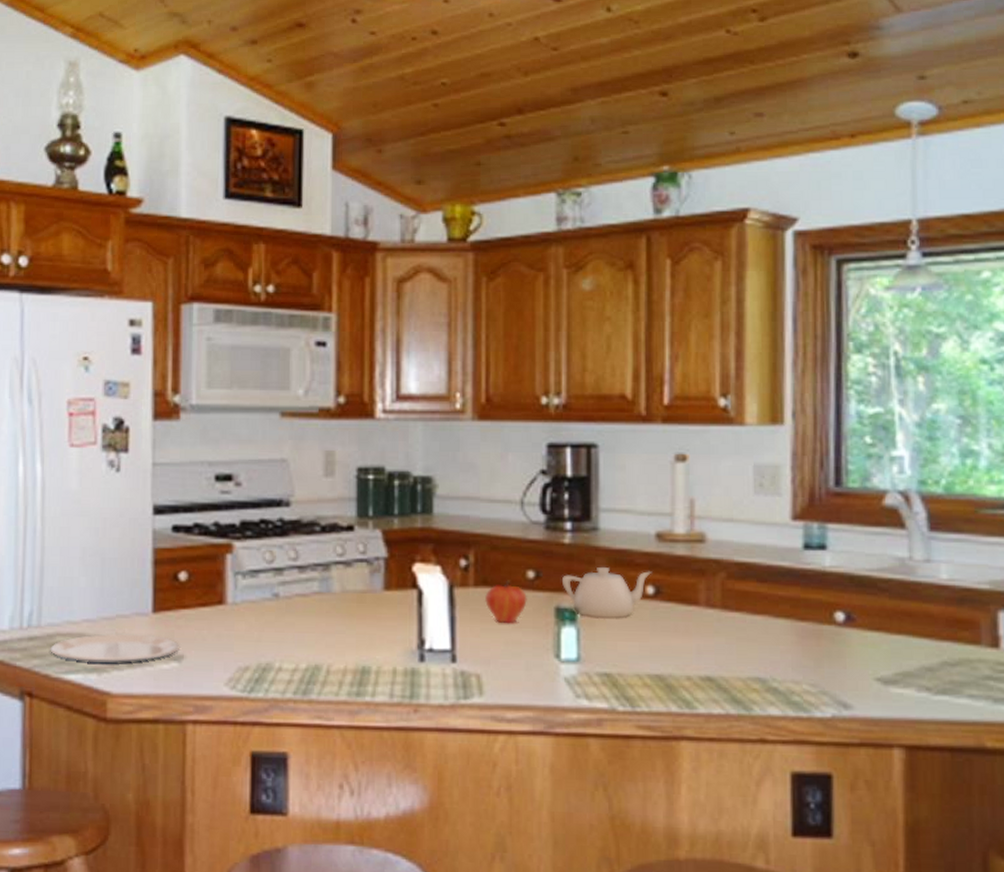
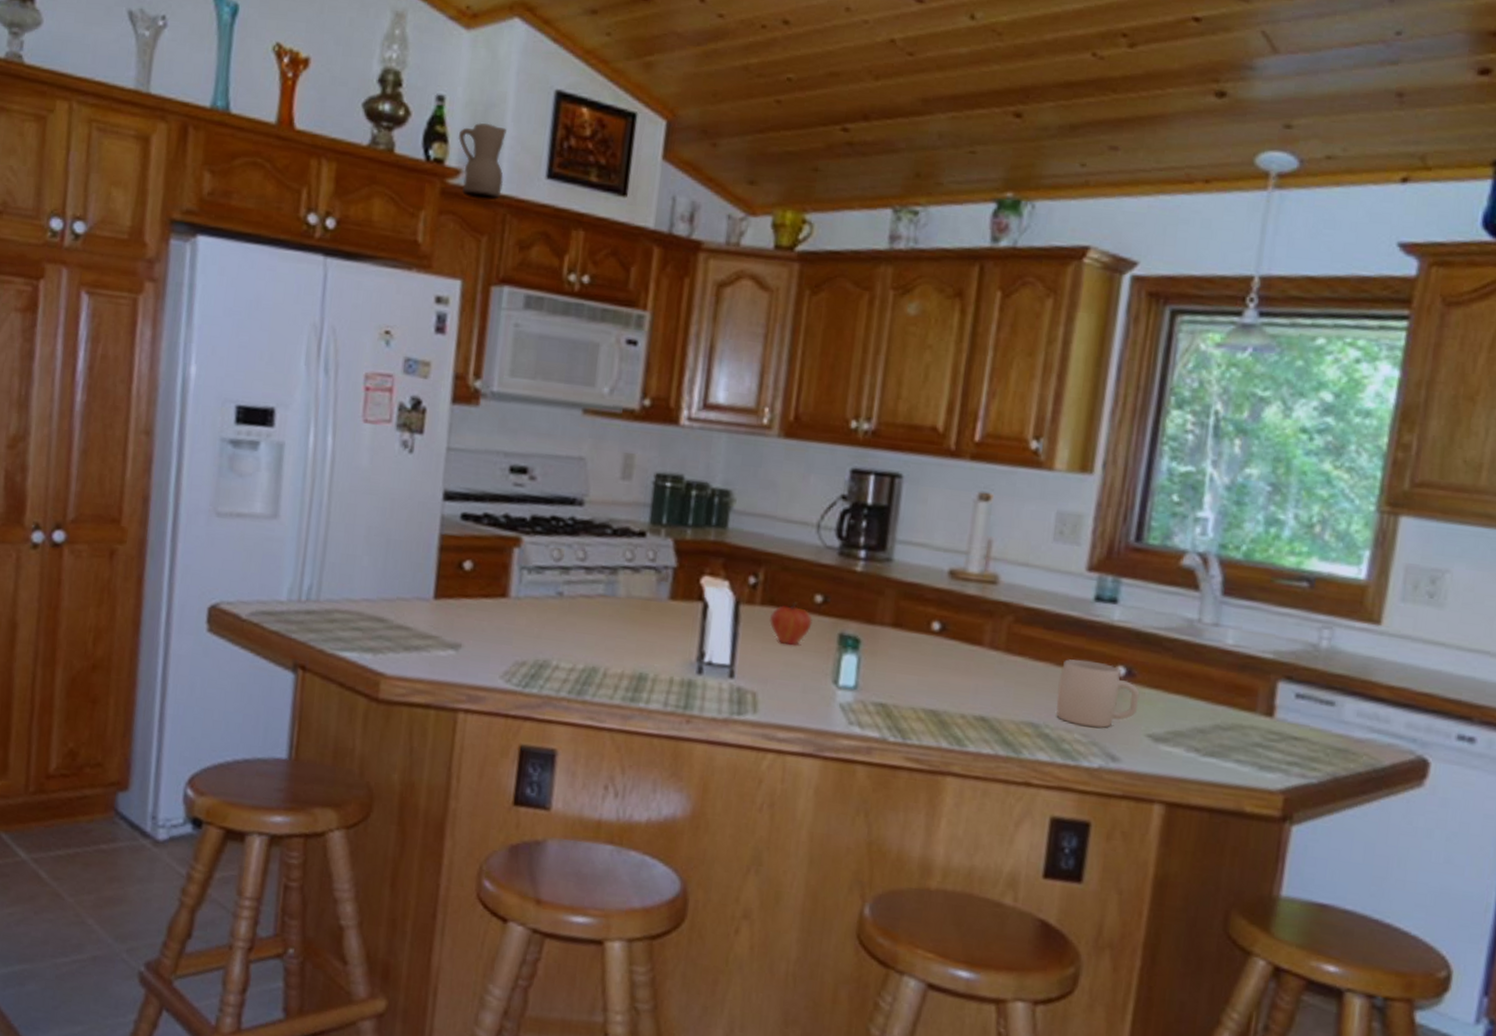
plate: present [50,633,179,663] -> none [327,614,458,646]
ceramic pitcher: none [138,153,183,225] -> present [459,122,507,201]
teapot: present [561,566,652,620] -> none [848,597,941,652]
mug: none [779,609,863,677] -> present [1056,659,1140,729]

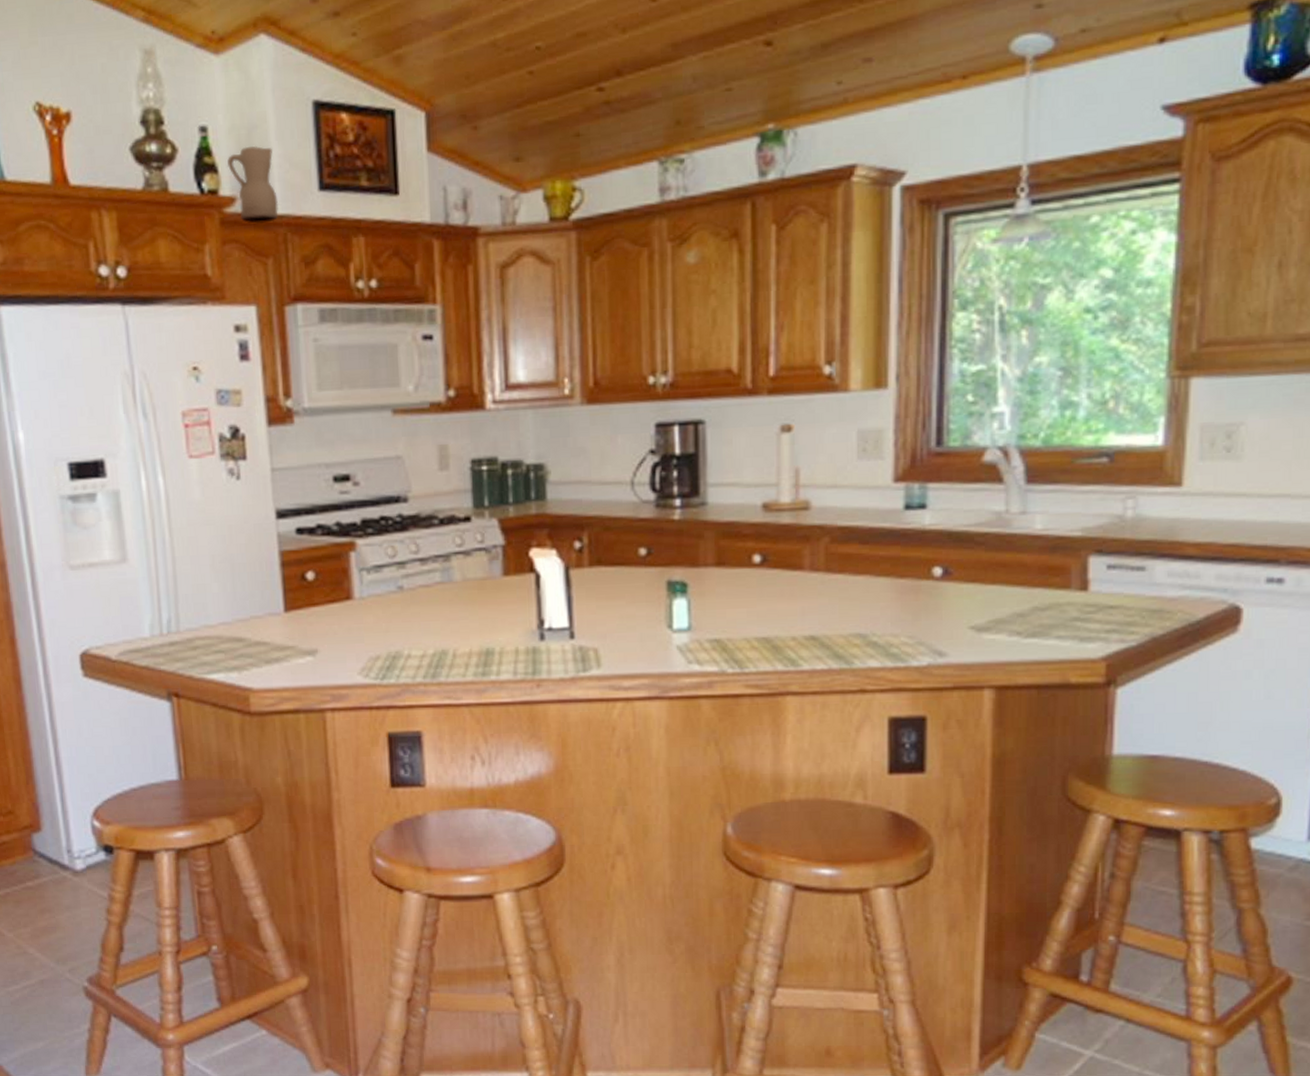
fruit: present [770,602,812,646] -> none [600,558,640,600]
mug: present [1056,659,1140,729] -> none [880,566,958,629]

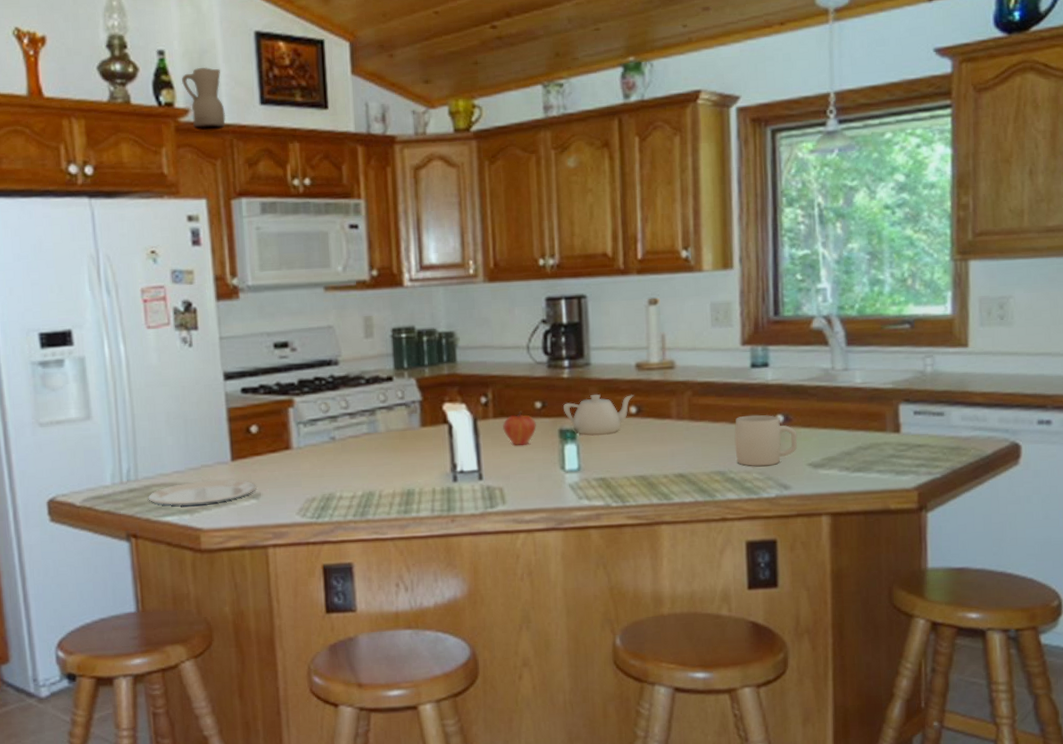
plate: none [191,633,313,663] -> present [148,479,256,507]
fruit: none [600,558,640,600] -> present [503,411,536,446]
teapot: none [672,539,759,590] -> present [562,394,634,437]
mug: none [880,566,958,629] -> present [734,414,798,467]

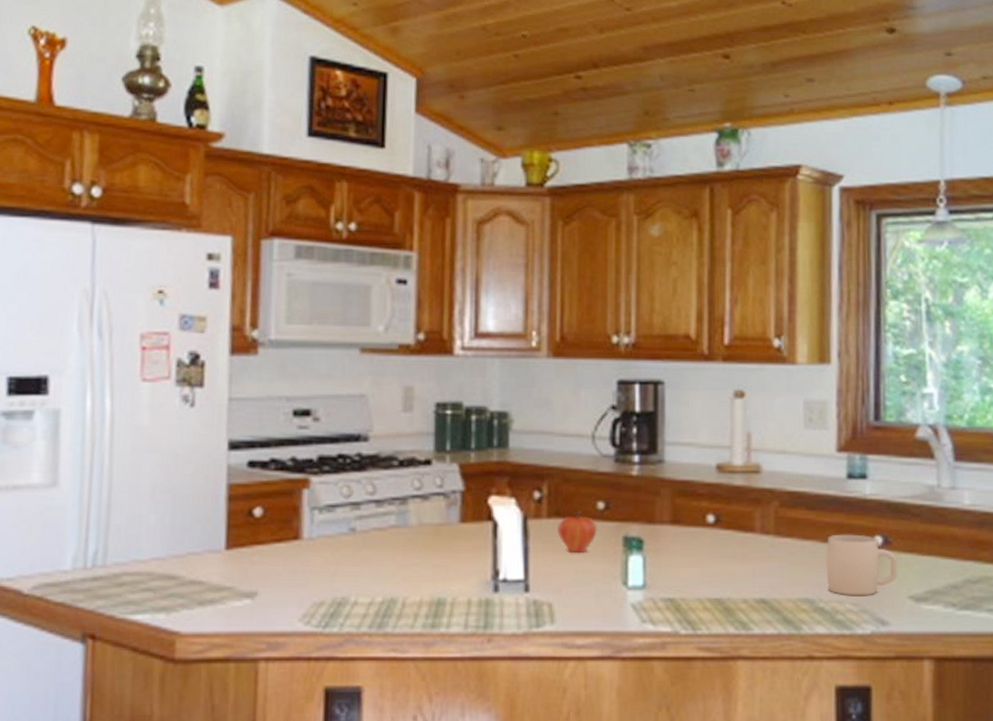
plate: present [148,479,256,507] -> none [115,571,253,603]
ceramic pitcher: present [182,67,226,131] -> none [219,89,266,161]
teapot: present [562,394,634,437] -> none [629,497,713,548]

